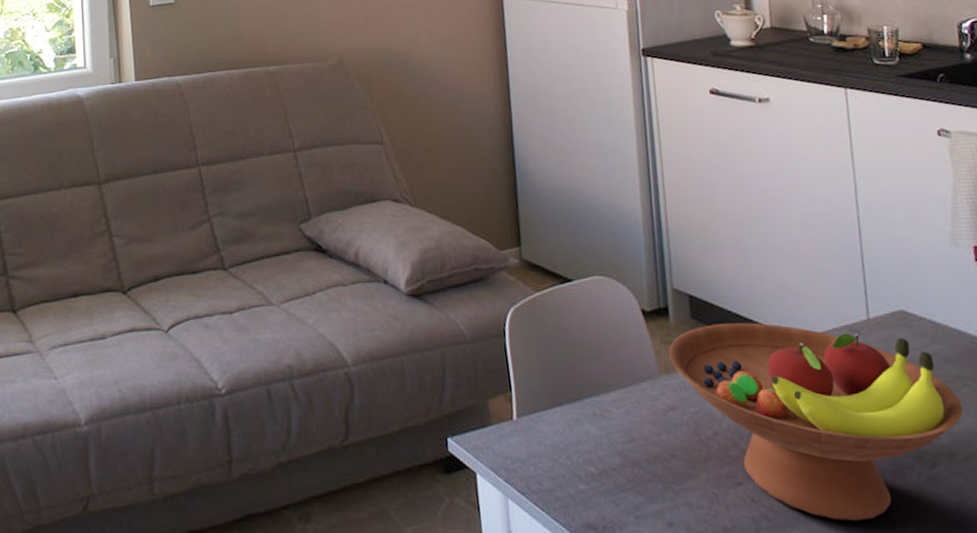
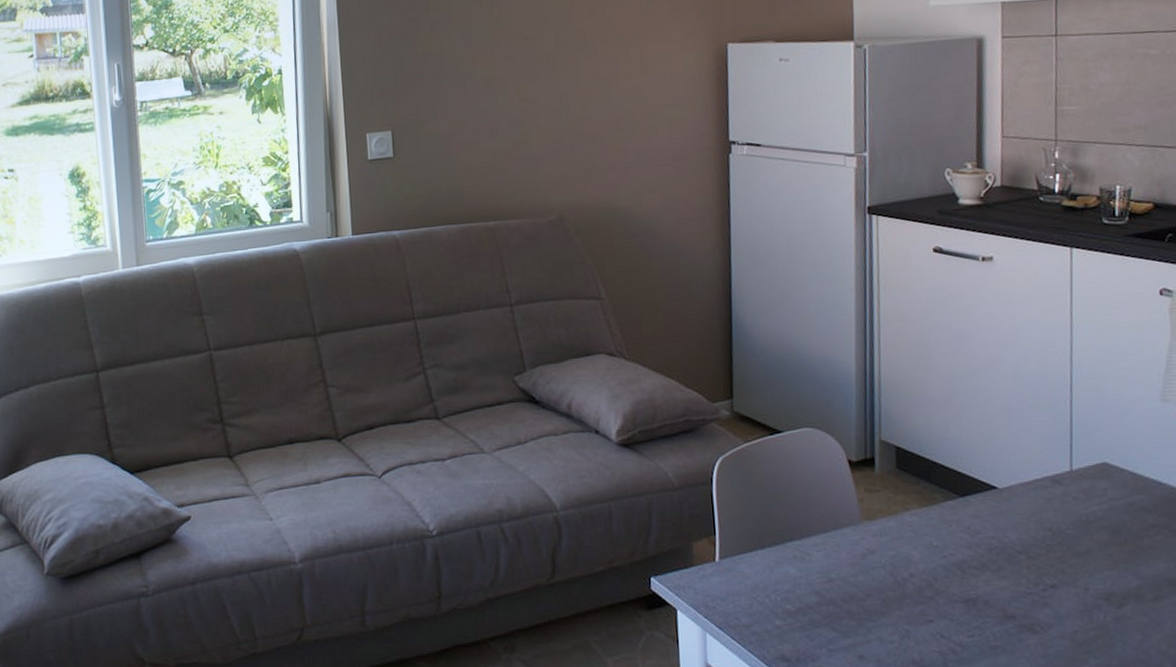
fruit bowl: present [669,322,963,522] -> none [872,473,1155,656]

